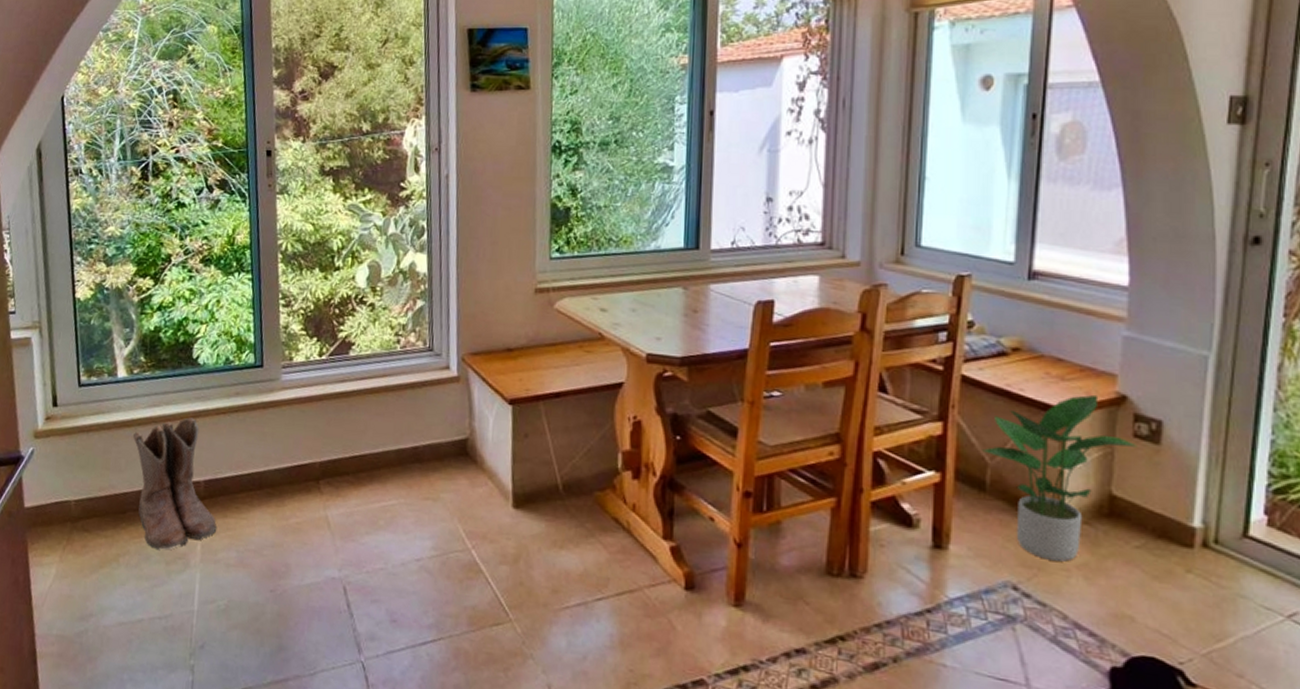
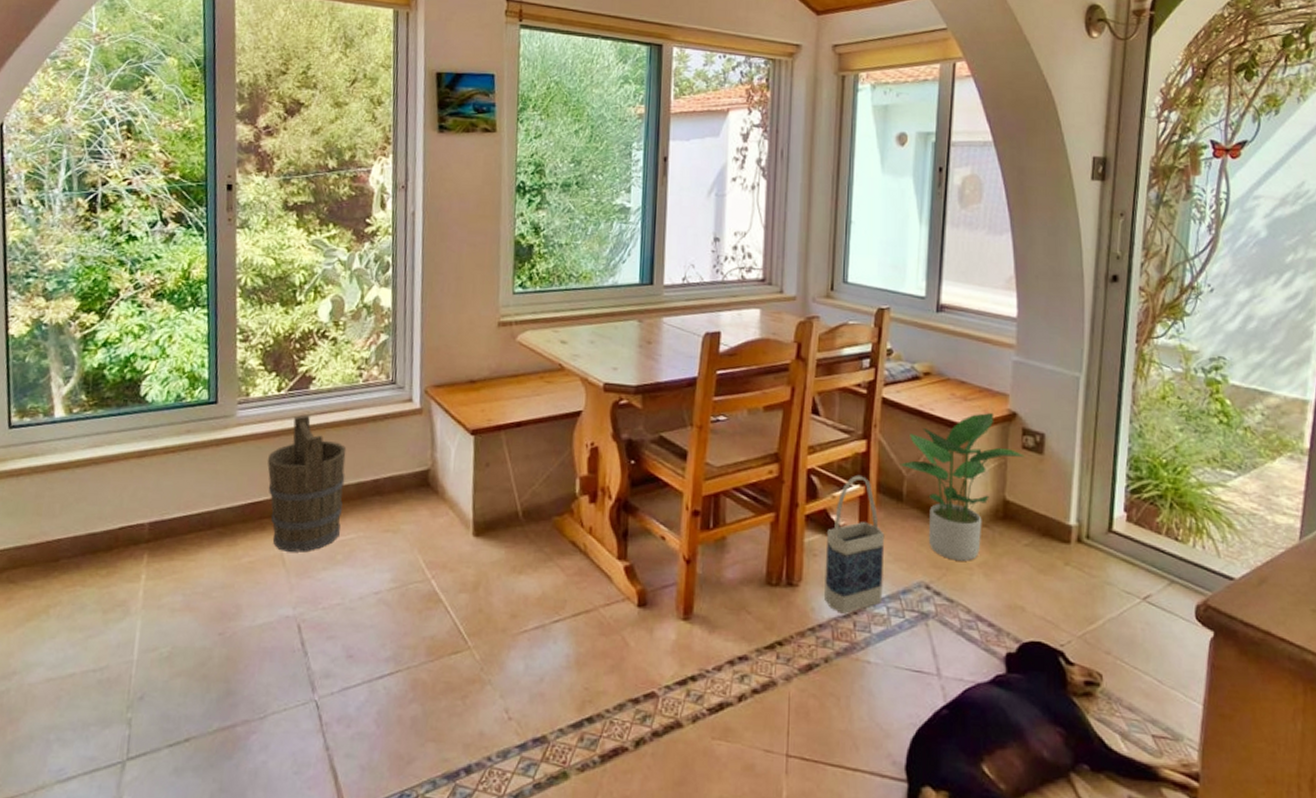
boots: present [132,417,217,550] -> none [69,457,162,598]
bucket: none [310,380,386,516] -> present [267,414,347,553]
bag: none [893,461,964,611] -> present [824,476,885,614]

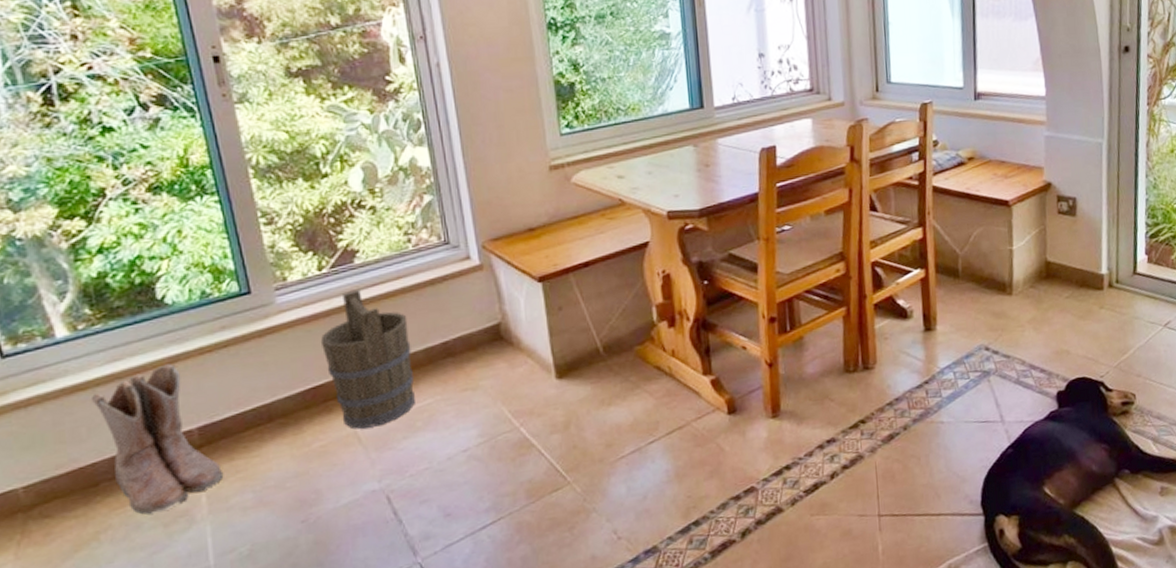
boots: none [69,457,162,598] -> present [90,364,224,514]
bag: present [824,476,885,614] -> none [895,261,949,385]
potted plant: present [900,412,1026,561] -> none [953,185,1062,322]

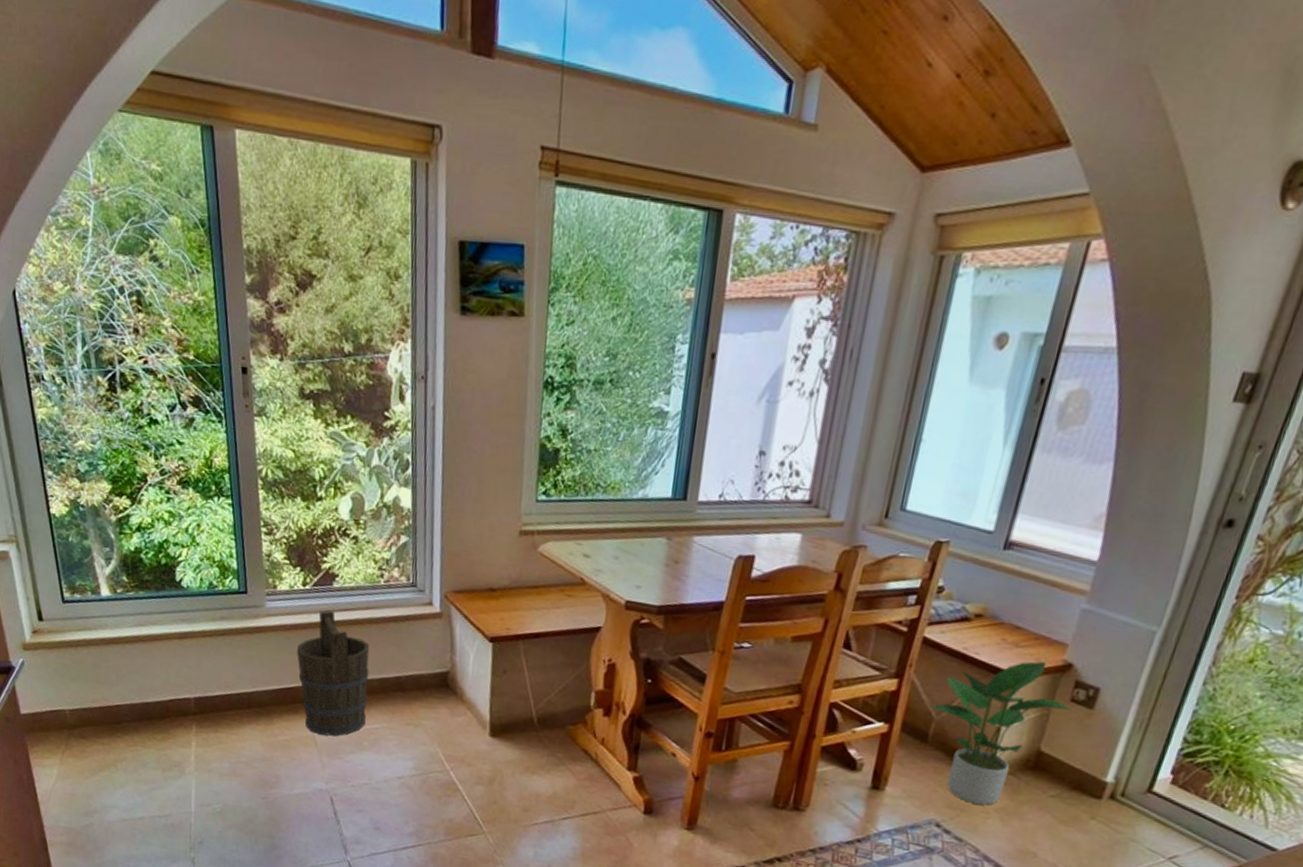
boots: present [90,364,224,514] -> none [121,638,209,758]
potted plant: none [953,185,1062,322] -> present [930,661,1073,805]

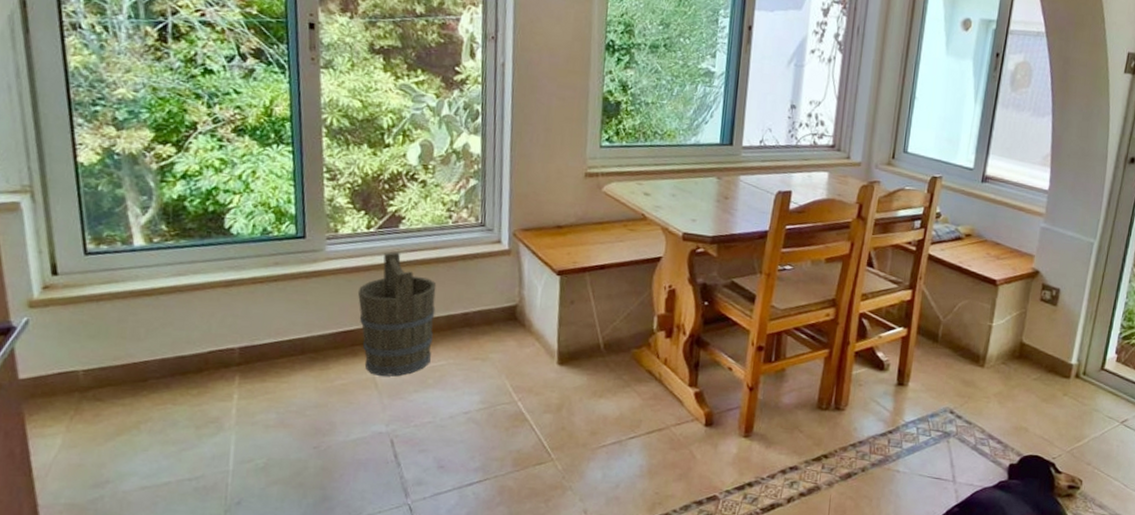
potted plant: present [930,661,1073,805] -> none [938,269,1043,391]

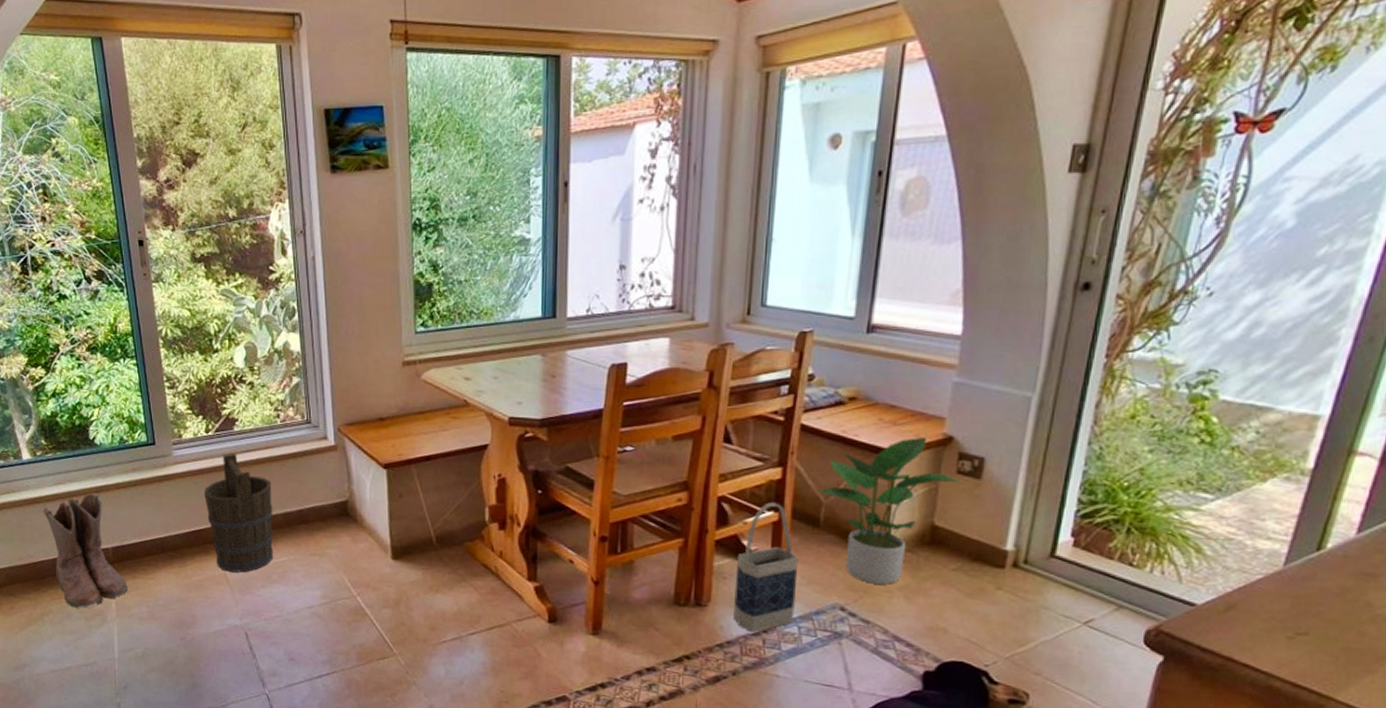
boots: none [153,286,255,415] -> present [42,492,128,608]
bag: none [866,320,920,433] -> present [733,502,799,632]
potted plant: none [938,269,1043,391] -> present [817,436,961,585]

